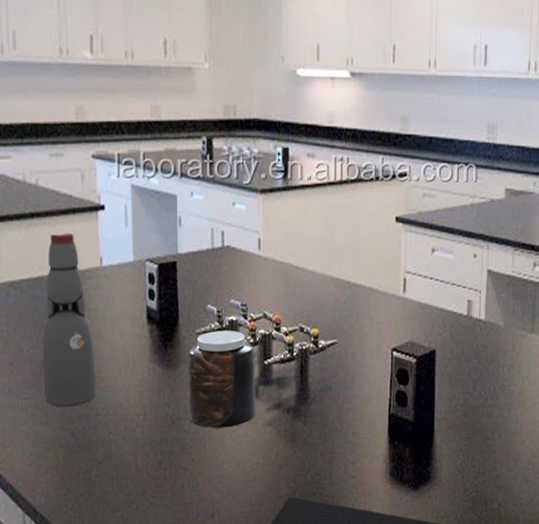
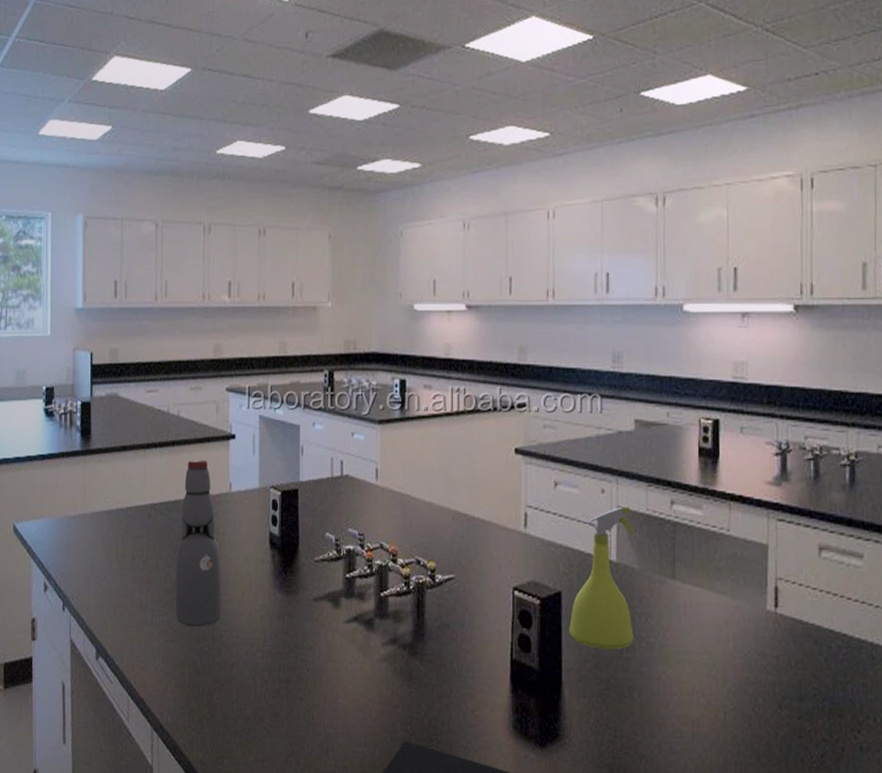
jar: present [187,331,256,428] -> none [305,559,372,660]
spray bottle: none [441,270,503,399] -> present [569,506,637,650]

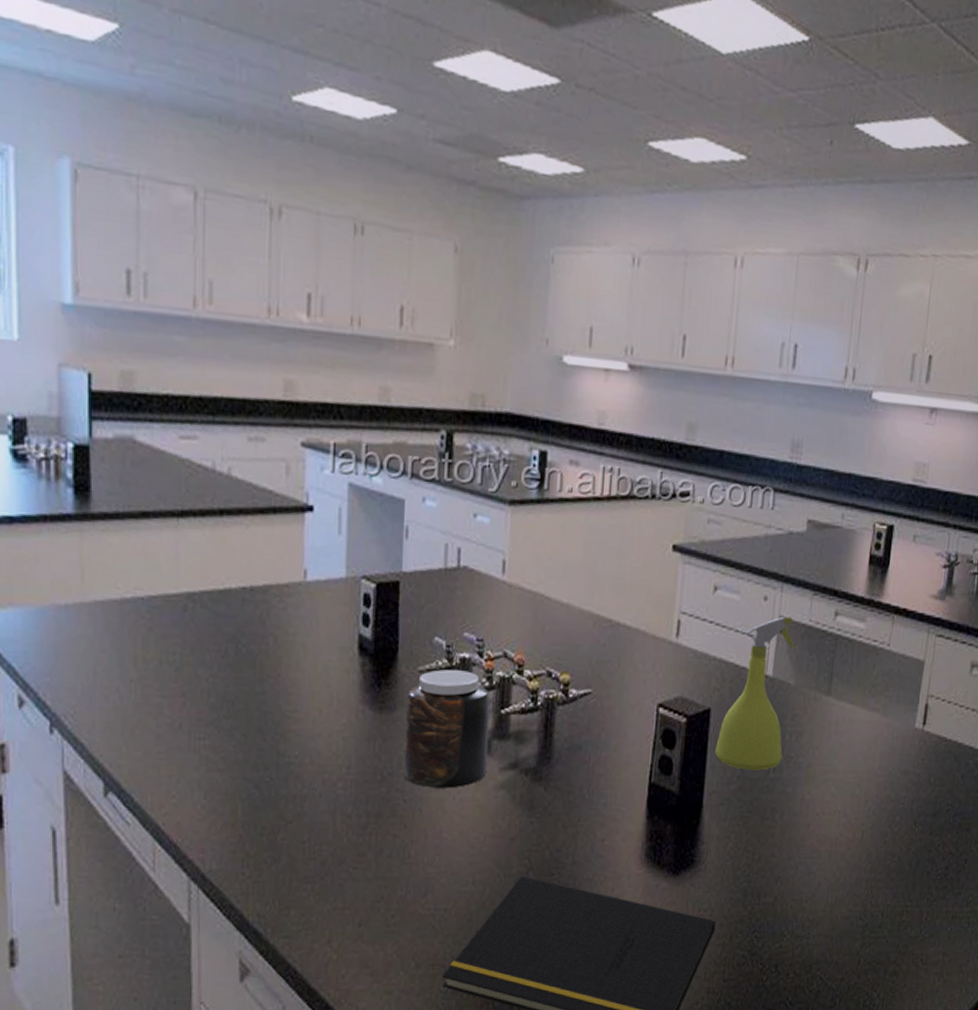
bottle: present [175,460,222,627] -> none [223,536,291,753]
jar: none [305,559,372,660] -> present [403,669,490,789]

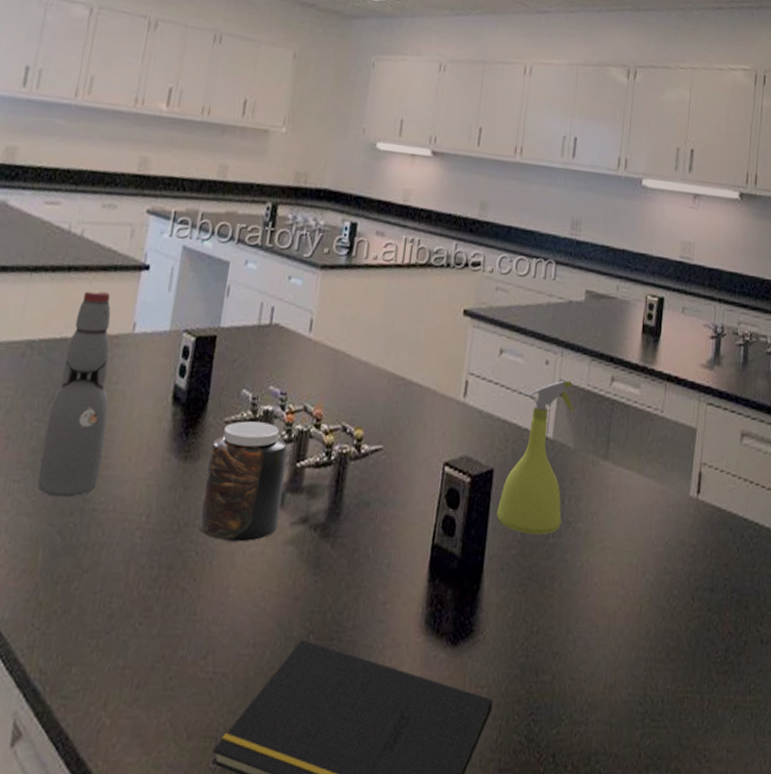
bottle: none [223,536,291,753] -> present [37,291,111,498]

